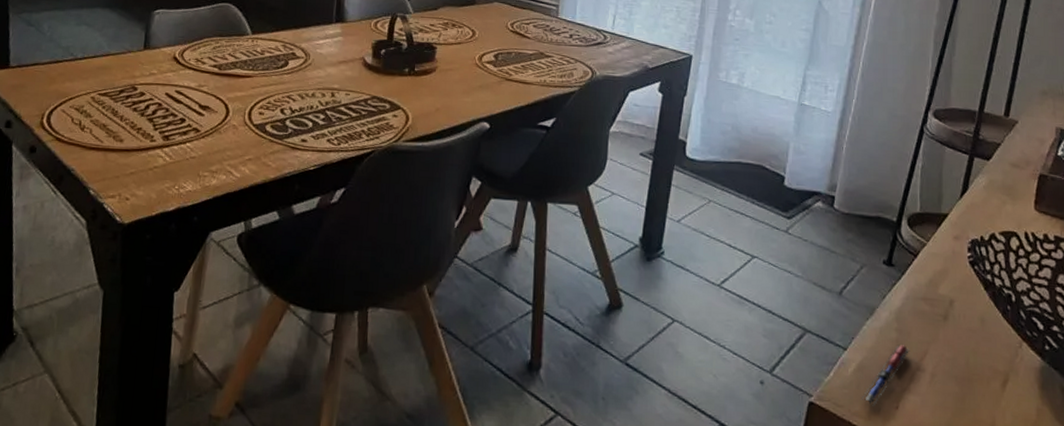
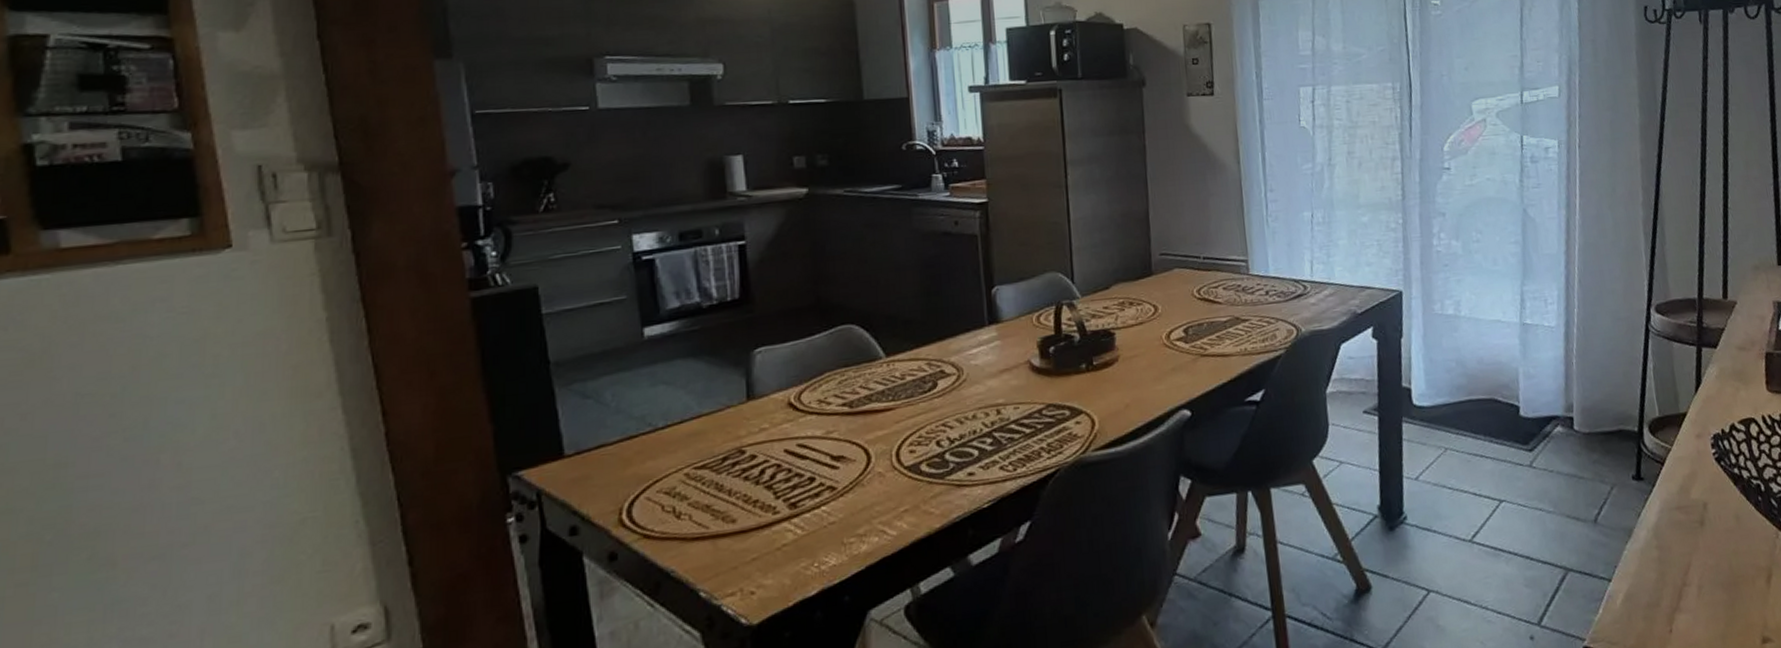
pen: present [861,345,910,406] -> none [1634,562,1674,635]

